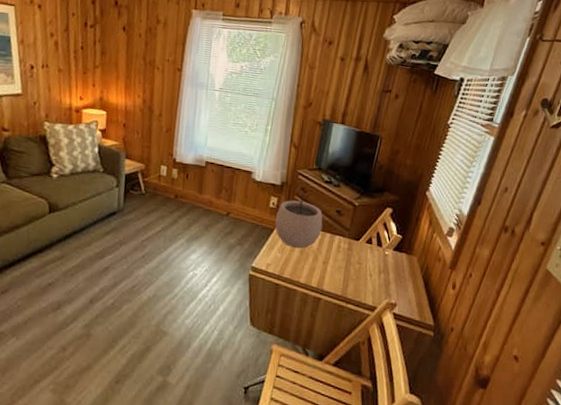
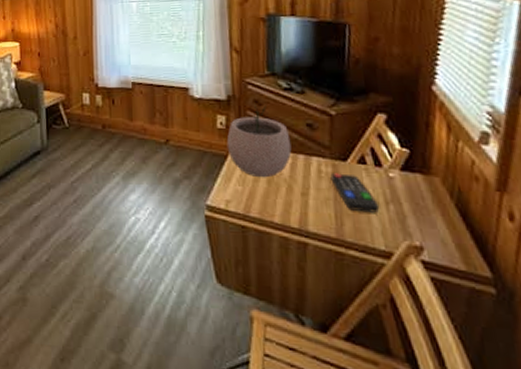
remote control: none [346,249,375,279] -> present [330,173,380,213]

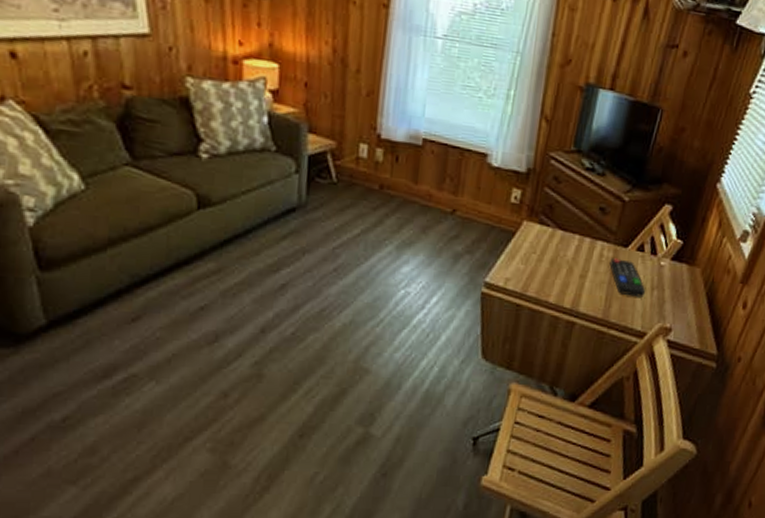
plant pot: present [226,104,292,178] -> none [517,181,581,258]

